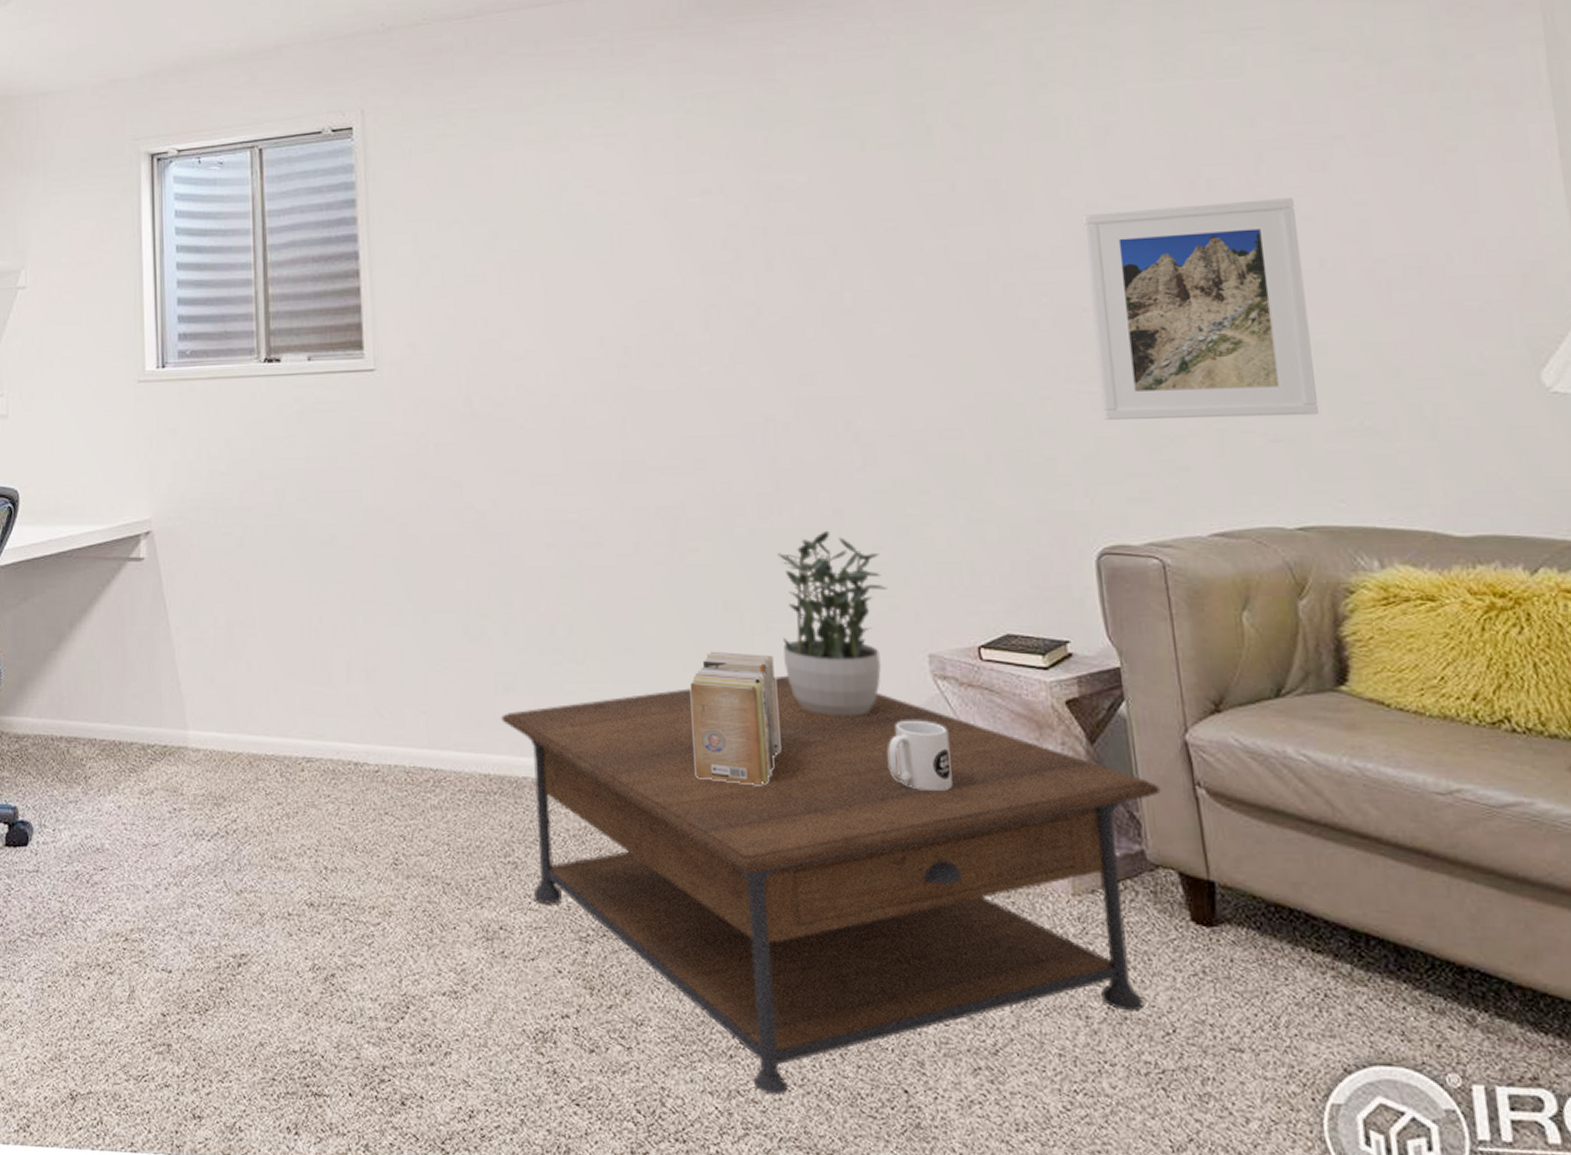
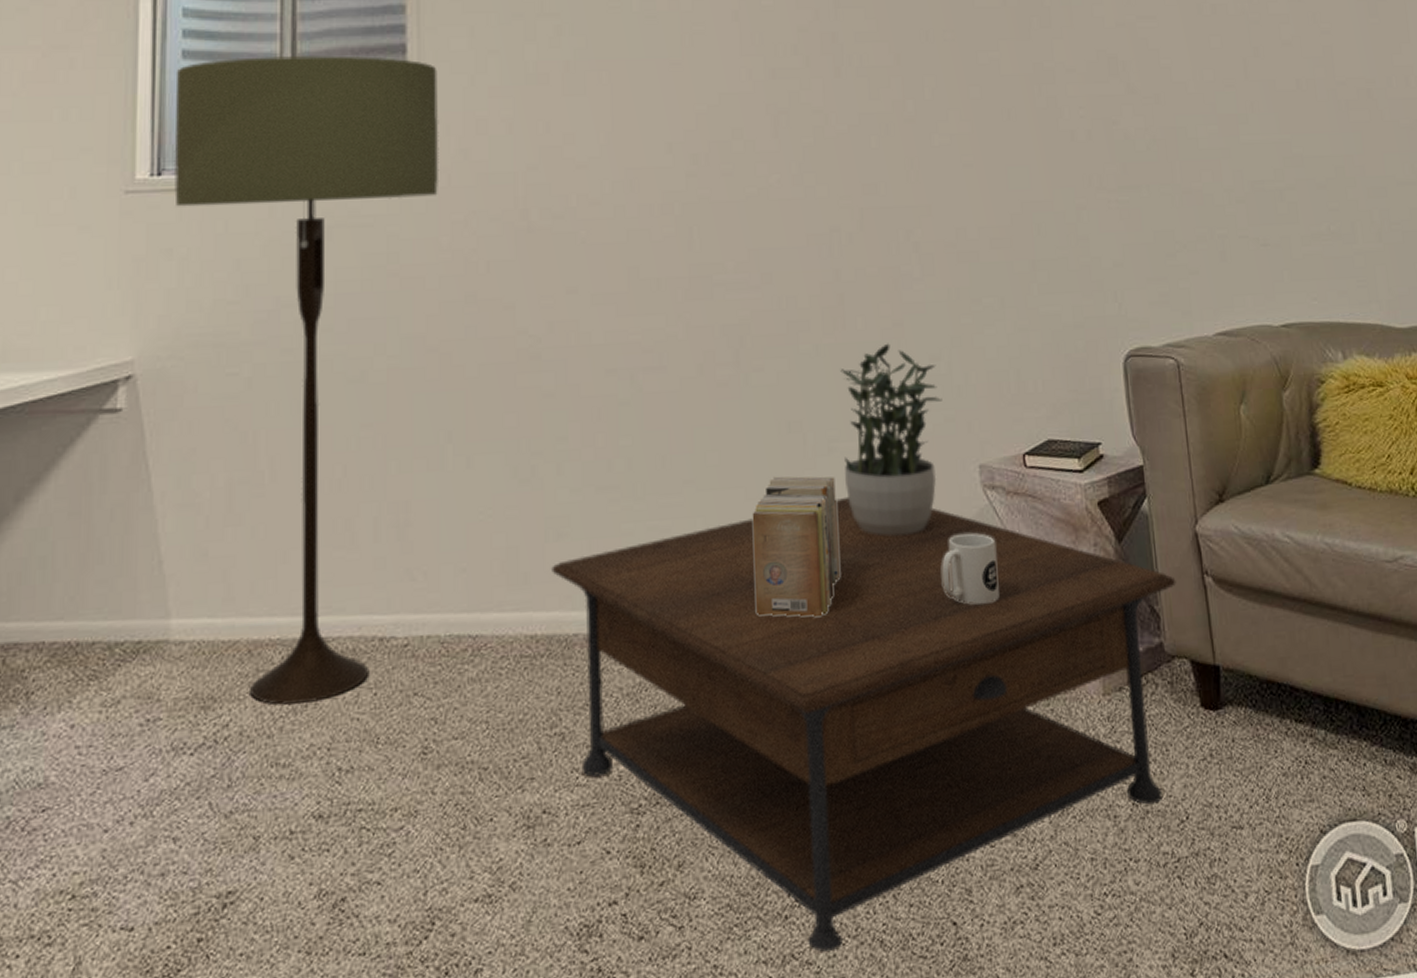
floor lamp: none [172,263,391,810] -> present [173,55,440,705]
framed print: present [1082,198,1318,420] -> none [1112,24,1296,227]

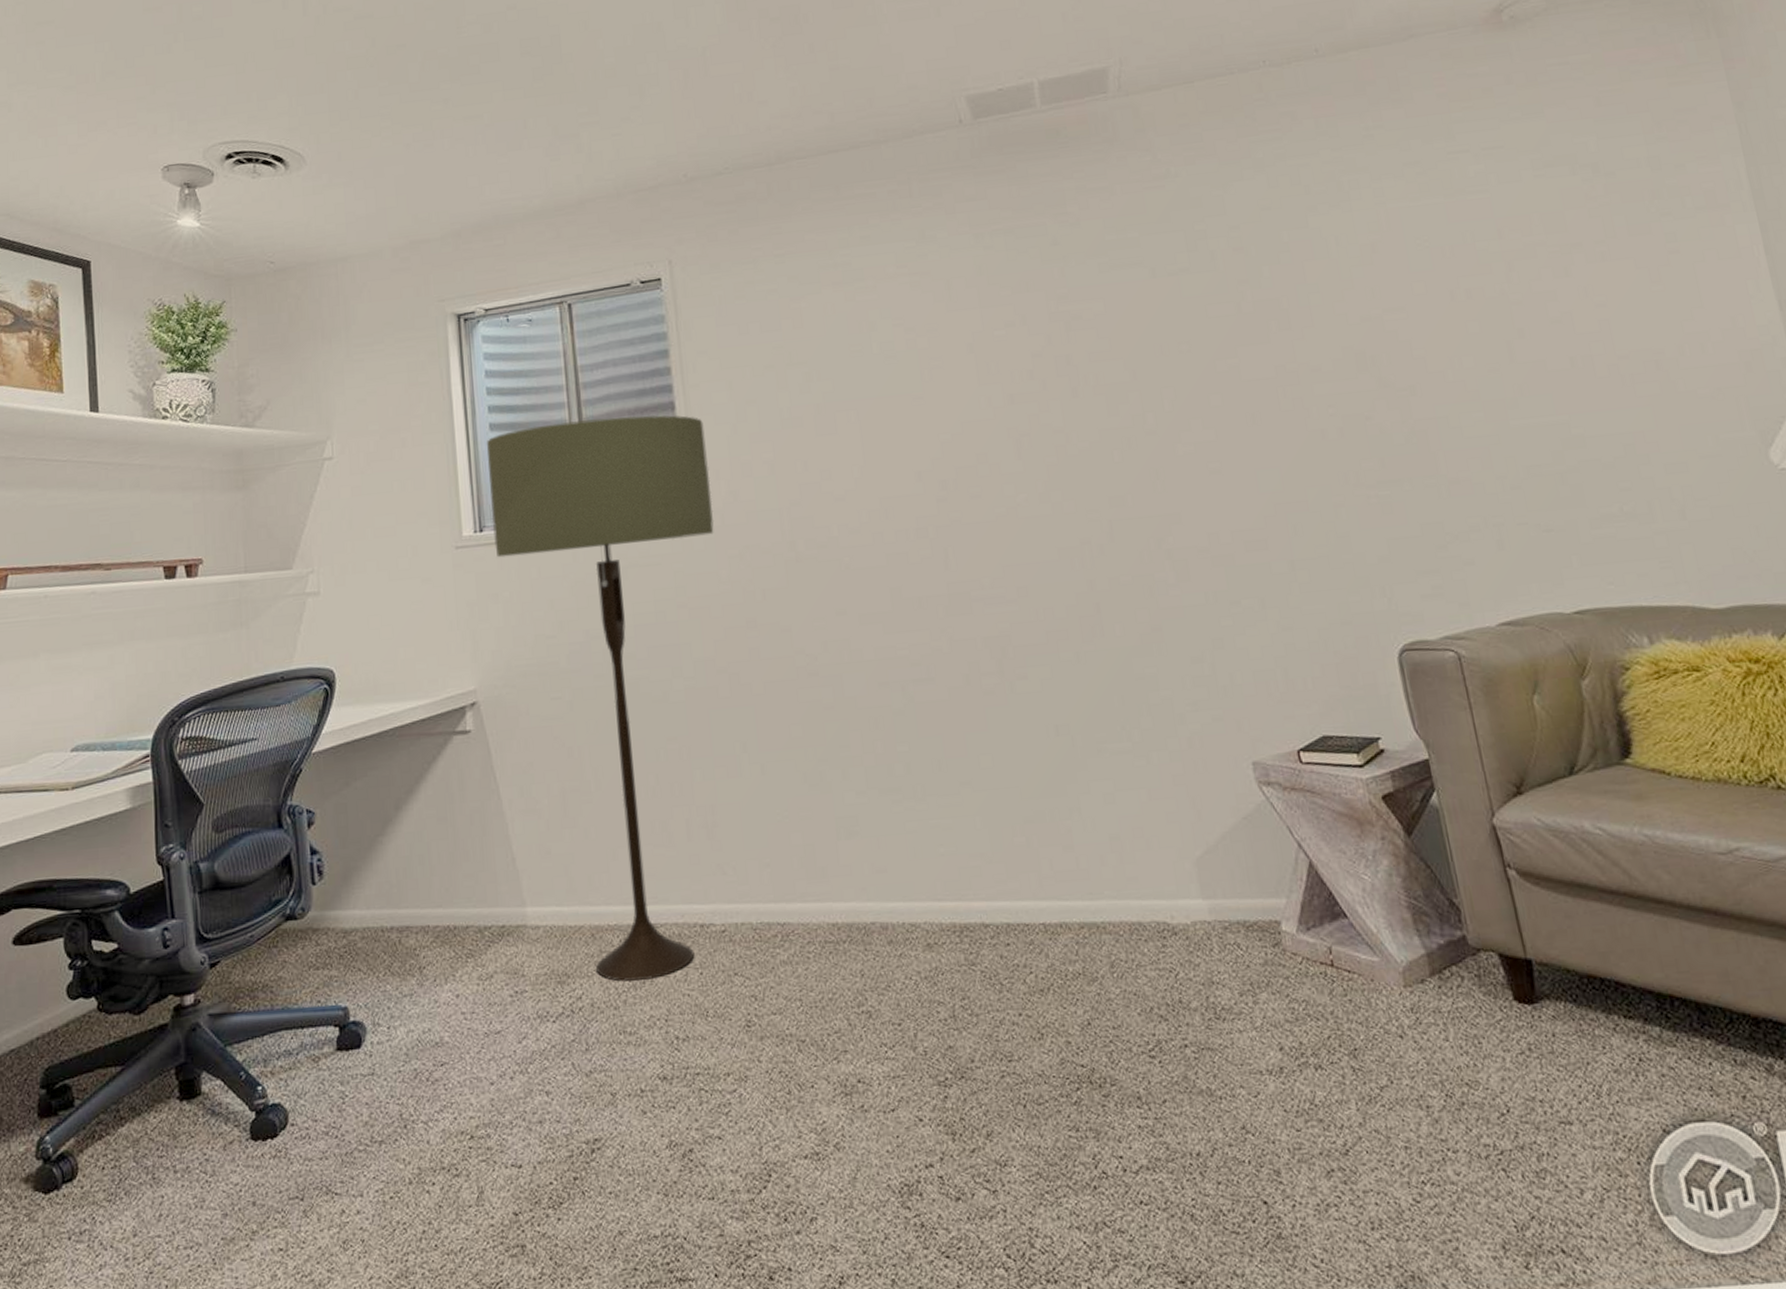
coffee table: present [552,496,1176,953] -> none [845,794,1479,1223]
books: present [752,476,840,617] -> none [1028,776,1120,908]
potted plant: present [840,343,943,536] -> none [1102,647,1210,832]
mug: present [942,533,999,605] -> none [1222,828,1284,897]

